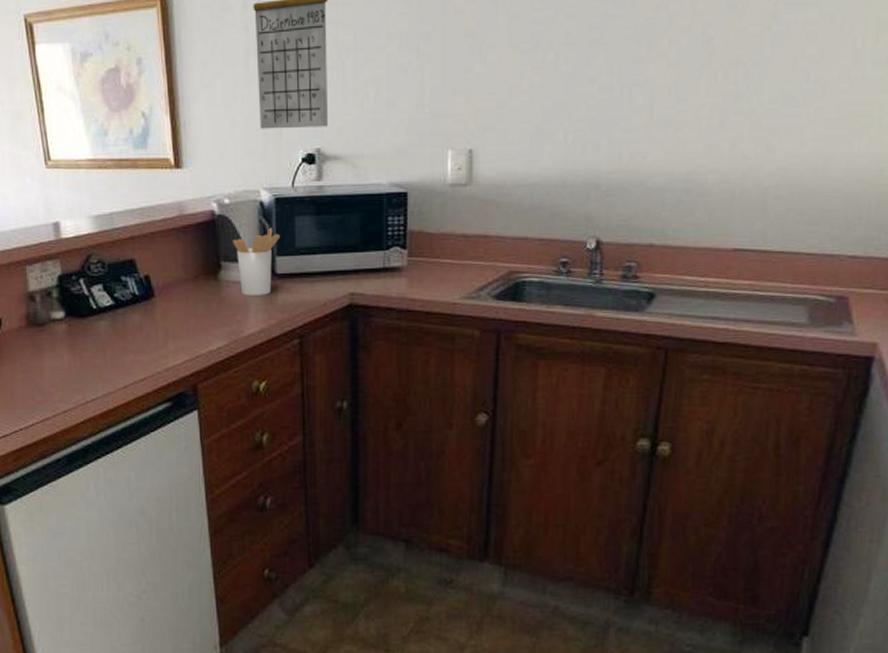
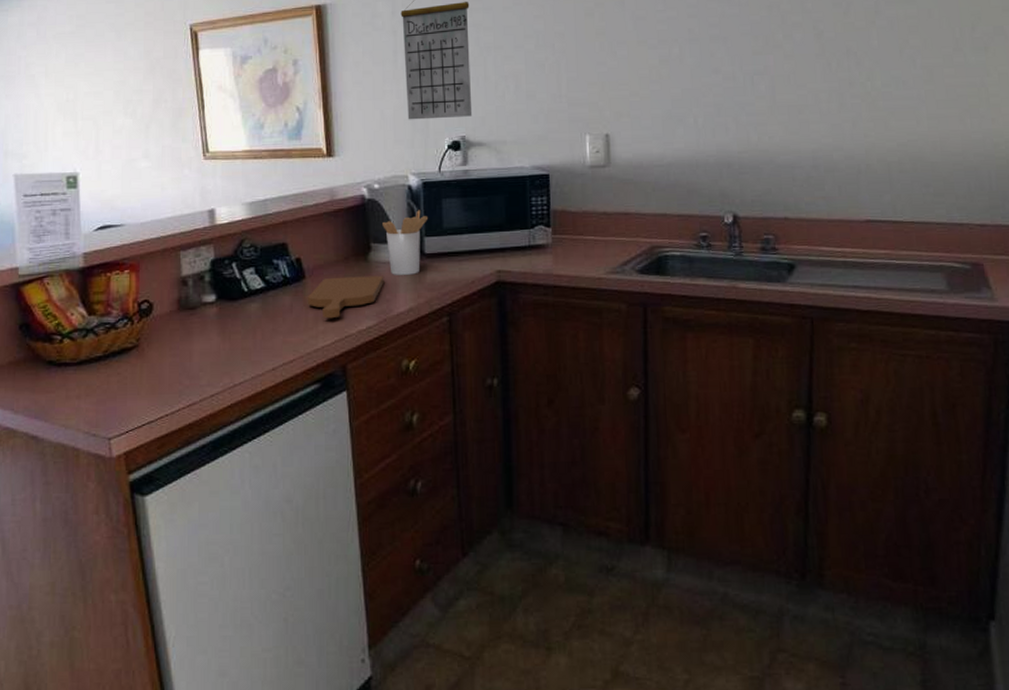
cutting board: none [157,295,235,338] -> present [307,275,385,319]

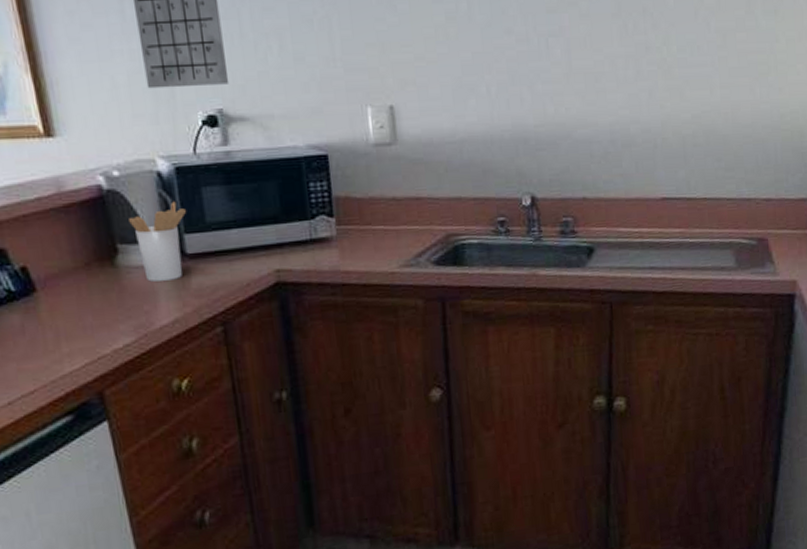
cutting board: present [307,275,385,319] -> none [42,283,140,339]

